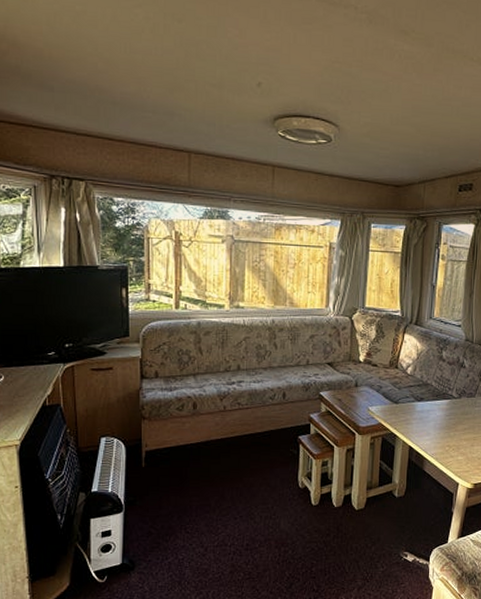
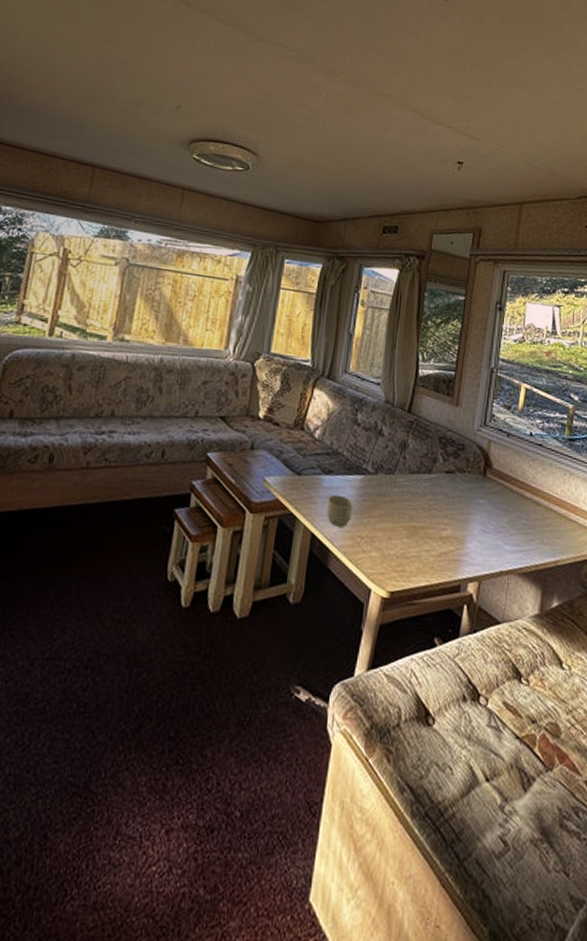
mug: none [420,416,442,440] -> present [326,494,354,527]

